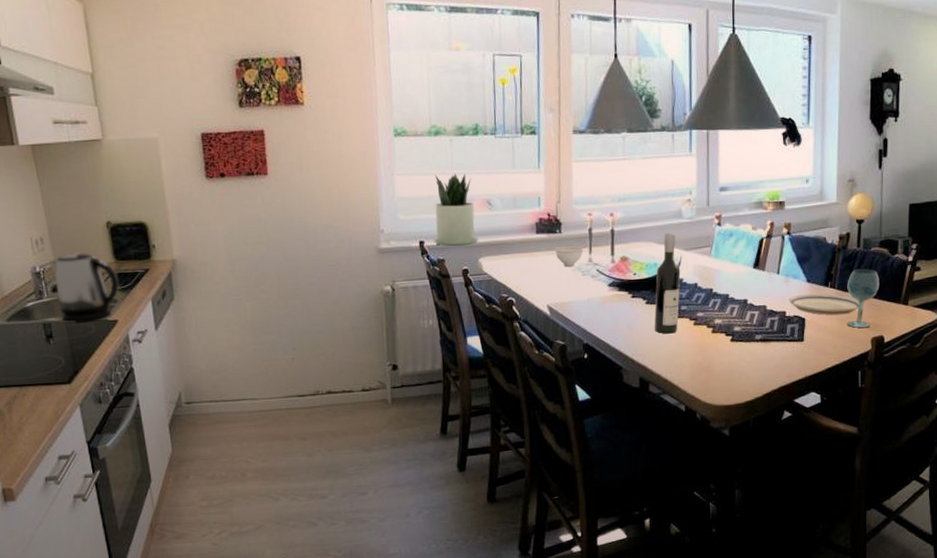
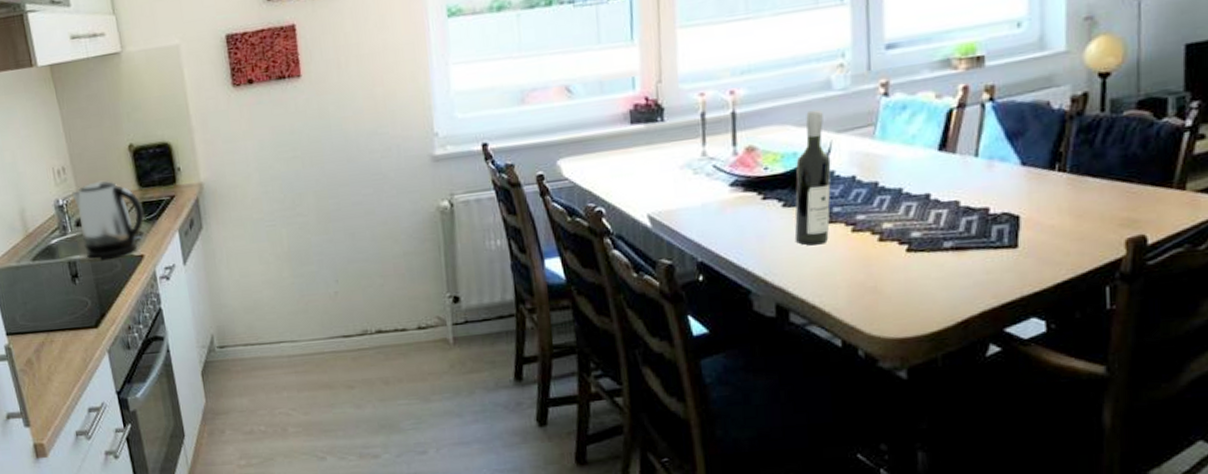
planter: present [433,173,478,247] -> none [498,56,556,148]
bowl: present [555,246,584,267] -> none [656,137,695,165]
plate: present [788,293,860,316] -> none [993,180,1106,210]
wine glass: present [846,268,880,328] -> none [1085,141,1138,226]

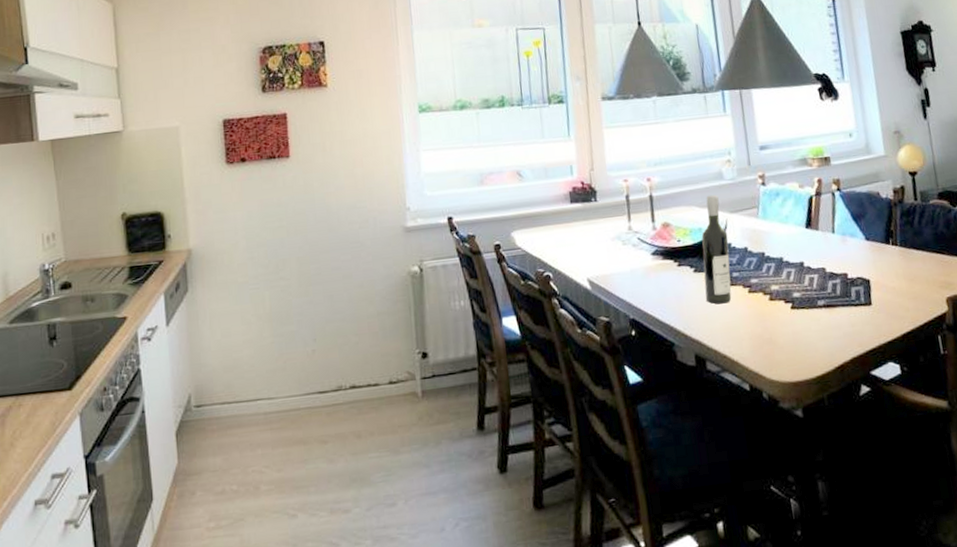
kettle: present [71,180,144,260] -> none [59,246,131,323]

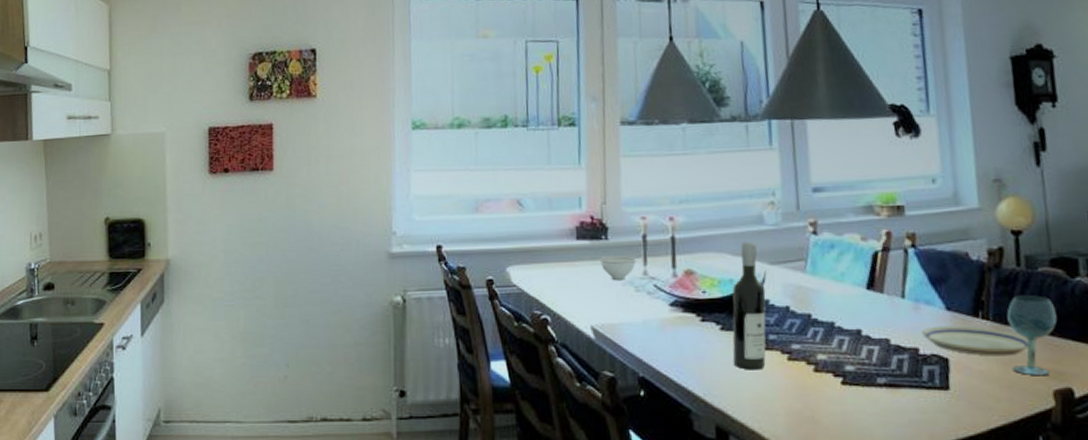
bowl: none [592,214,622,237] -> present [600,256,637,281]
plate: none [848,252,927,275] -> present [921,325,1029,356]
wine glass: none [909,222,946,288] -> present [1006,294,1058,375]

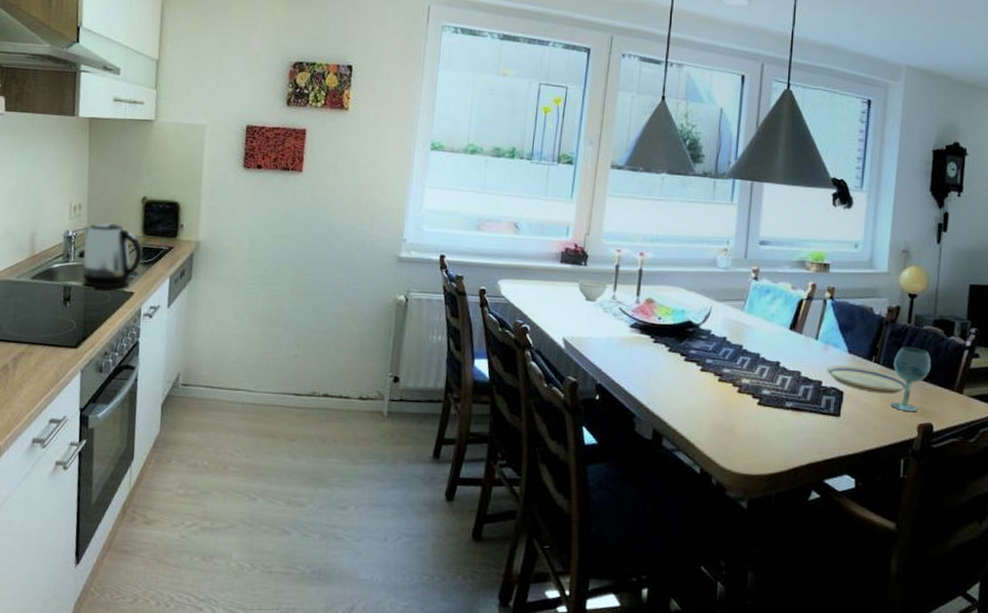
kettle: none [44,249,111,324] -> present [82,222,143,291]
bottle: present [732,241,766,370] -> none [674,279,709,387]

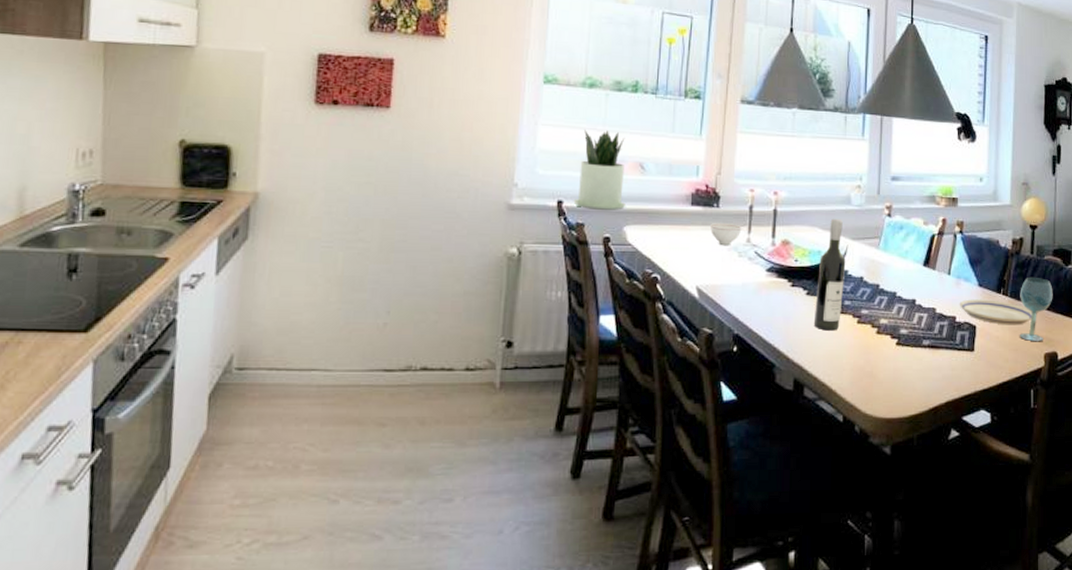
kettle: present [82,222,143,291] -> none [94,171,181,257]
planter: none [454,191,502,266] -> present [573,129,625,211]
bottle: none [674,279,709,387] -> present [813,218,846,331]

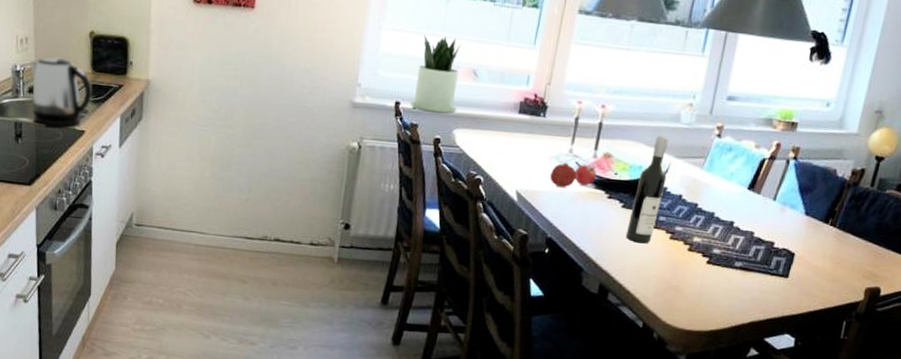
kettle: none [94,171,181,257] -> present [30,56,93,128]
bowl: present [710,223,742,246] -> none [535,132,566,155]
fruit: none [730,253,757,279] -> present [550,163,577,187]
fruit: none [755,254,777,275] -> present [574,165,597,186]
plate: present [959,299,1033,325] -> none [780,226,861,257]
wine glass: present [1019,276,1053,341] -> none [840,210,889,275]

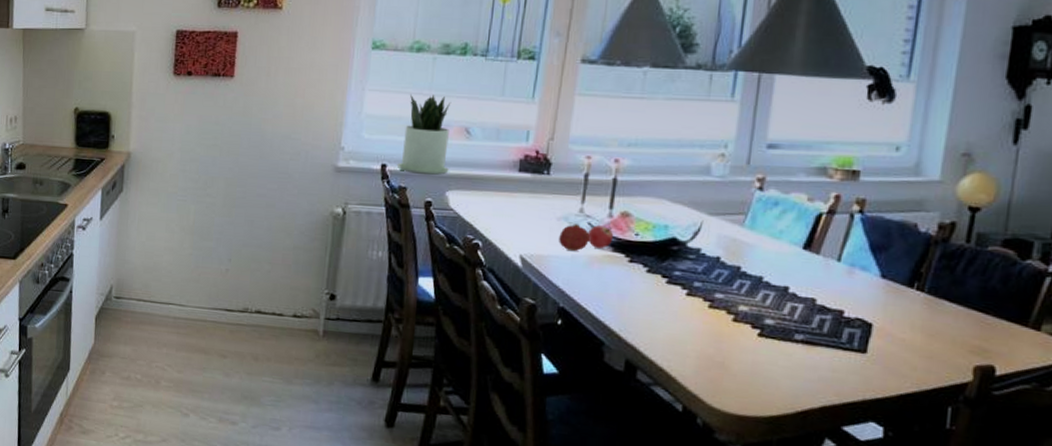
kettle: present [30,56,93,128] -> none [18,134,76,202]
bottle: present [625,135,669,244] -> none [653,190,699,314]

